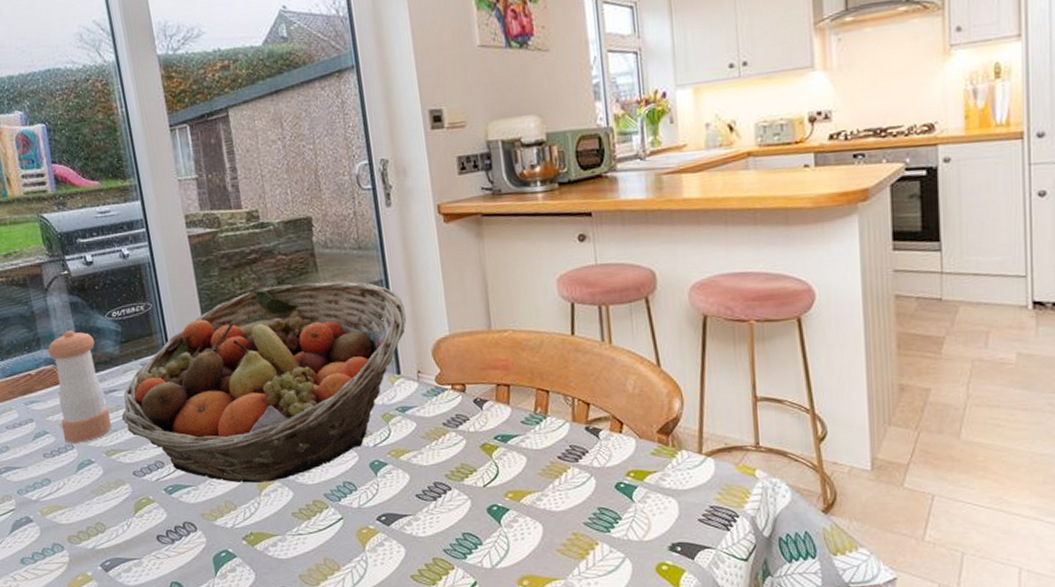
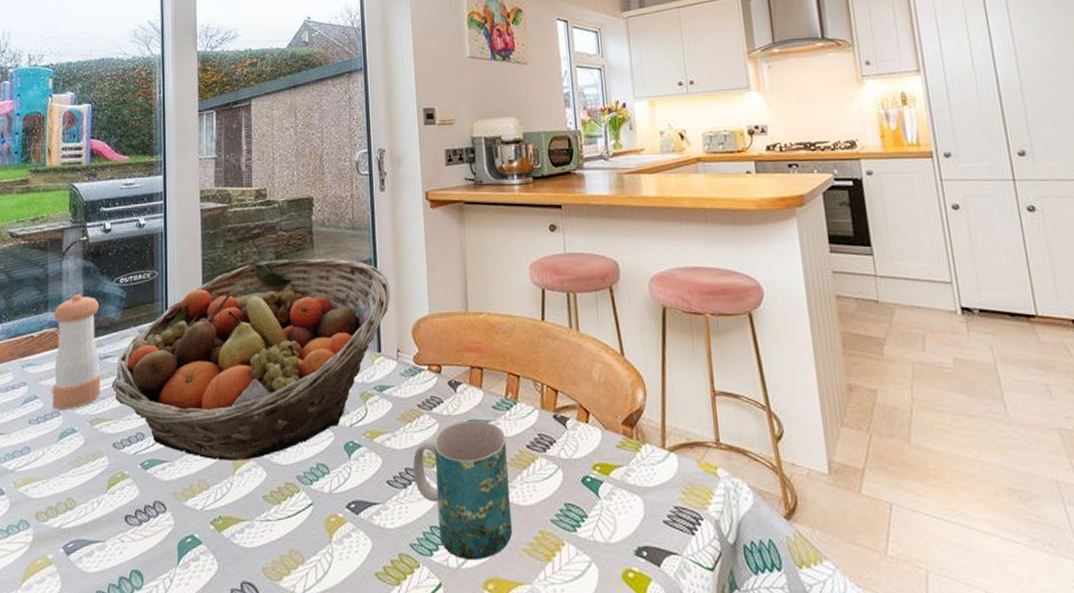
mug: none [441,435,546,561] -> present [413,420,513,561]

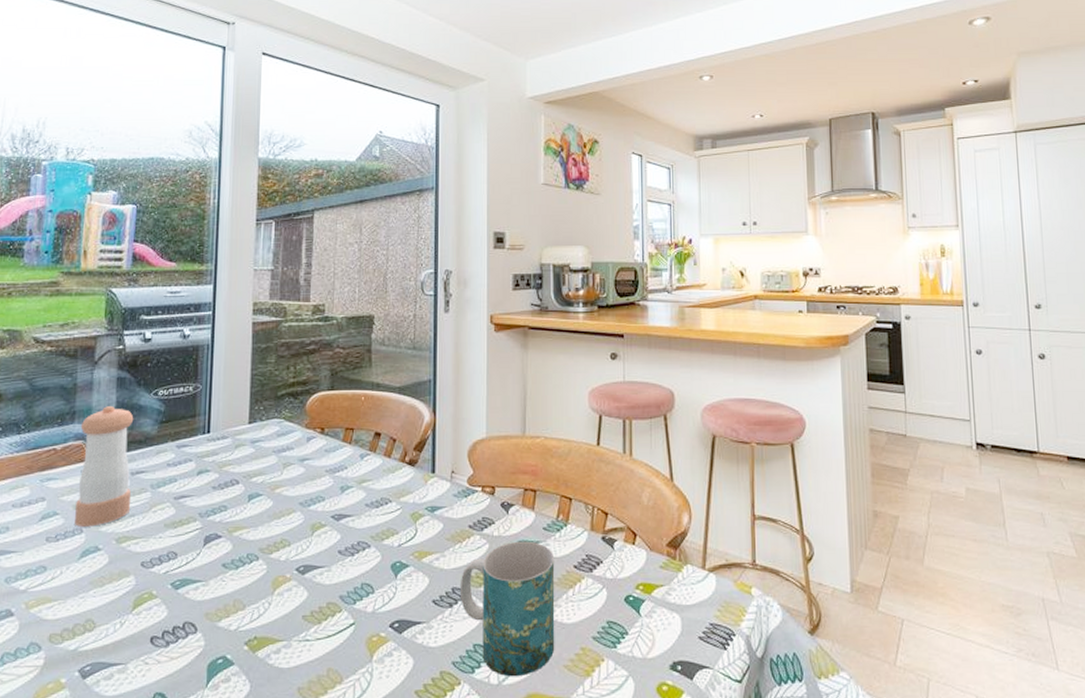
fruit basket: present [112,258,391,461] -> none [143,377,449,580]

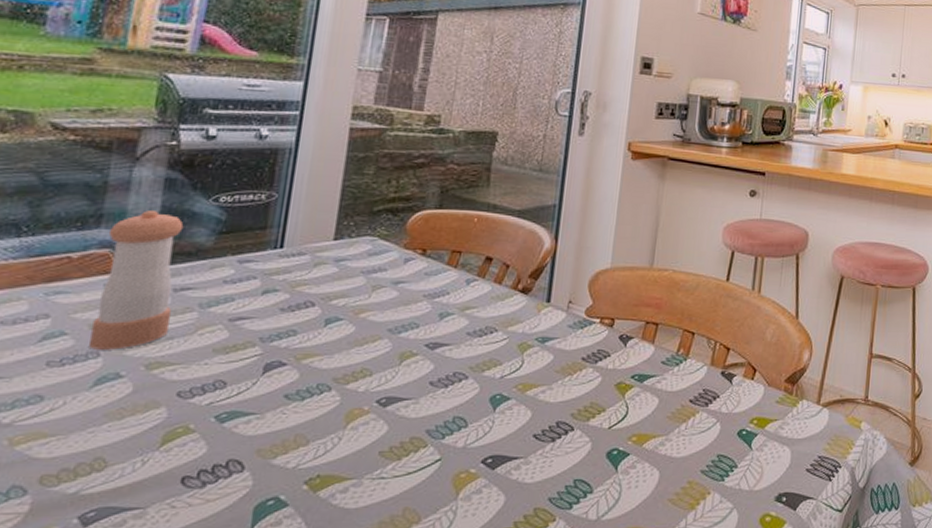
mug: present [461,541,555,677] -> none [565,374,671,512]

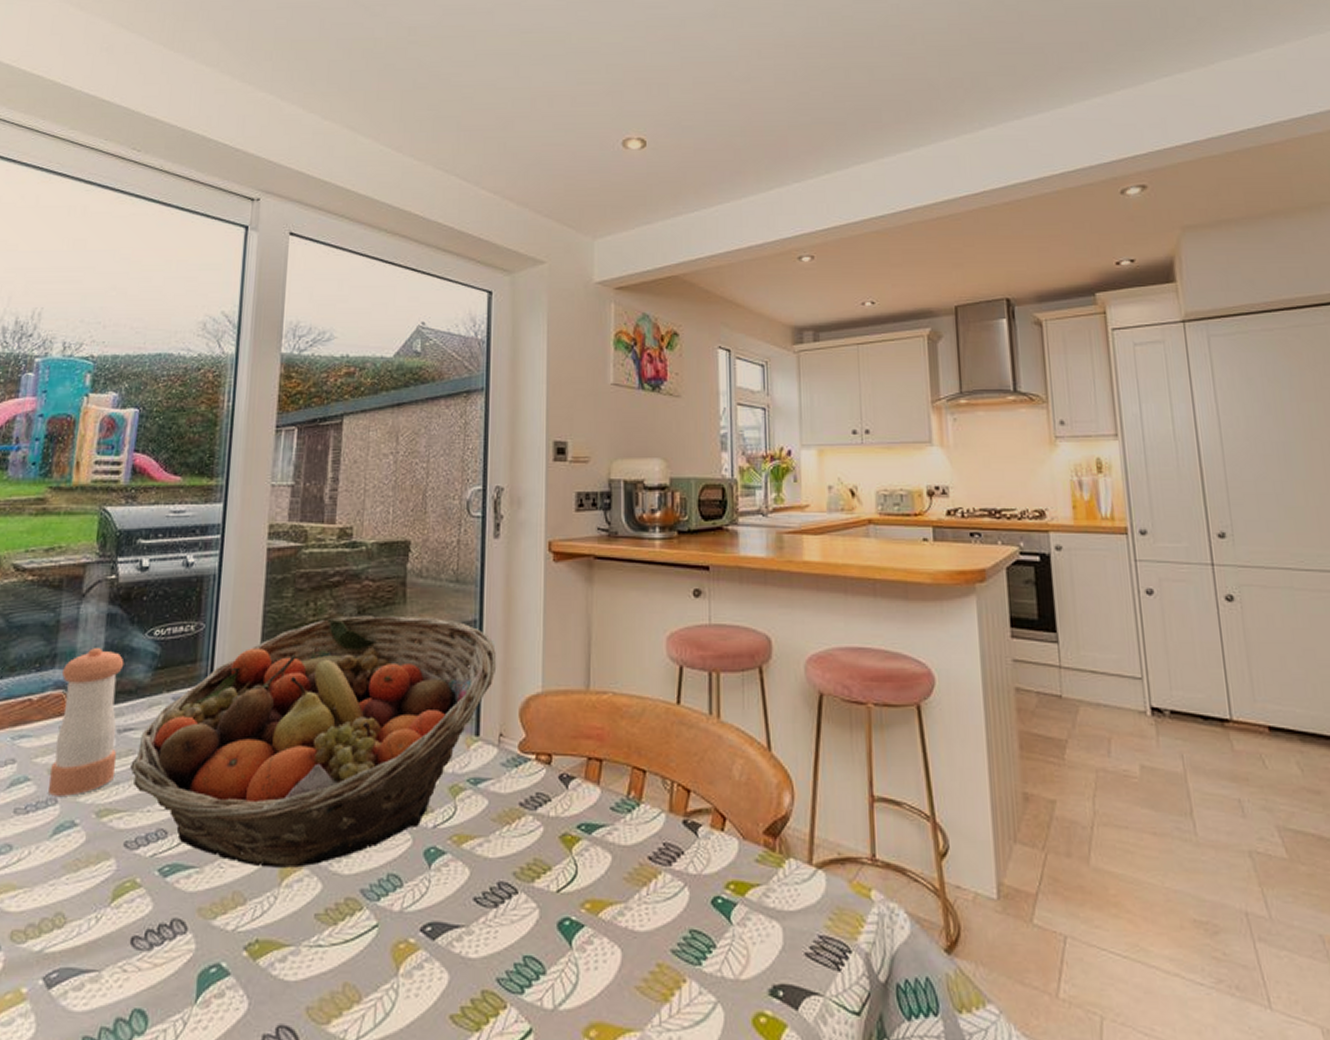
fruit basket: none [187,194,572,413] -> present [130,615,497,868]

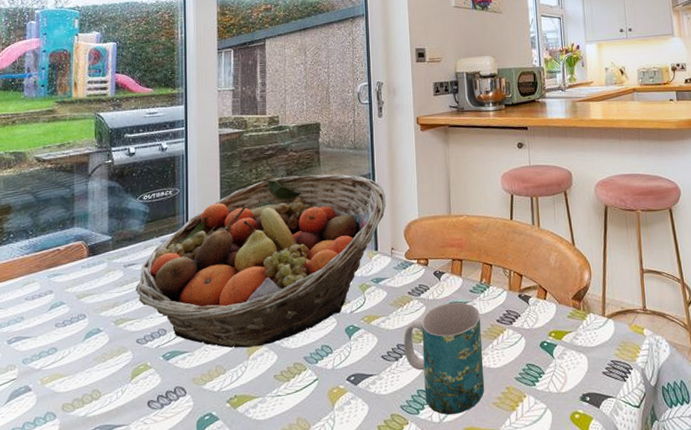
pepper shaker: present [48,648,124,796] -> none [79,211,125,313]
mug: none [508,824,625,1000] -> present [404,302,485,415]

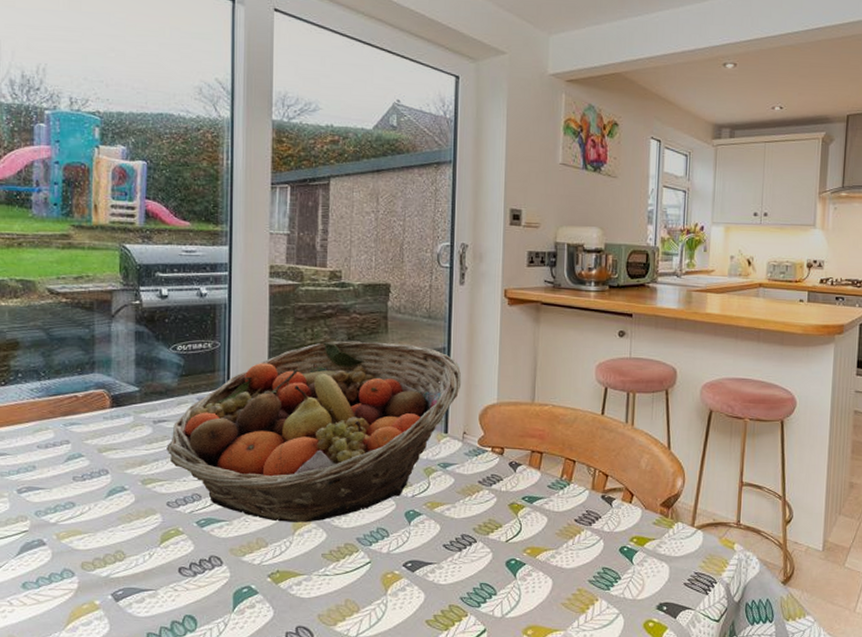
mug: present [404,302,485,415] -> none [469,496,557,612]

